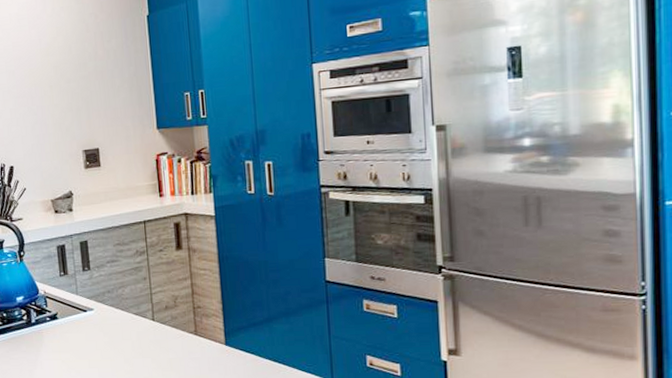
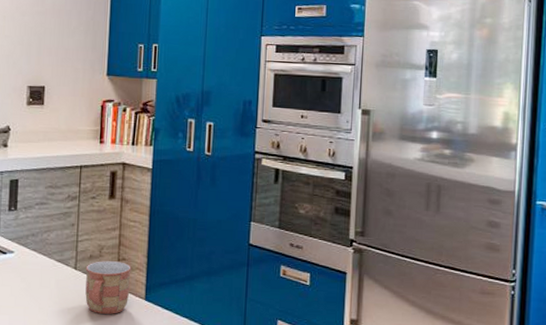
mug: none [163,310,209,361] -> present [85,261,131,314]

